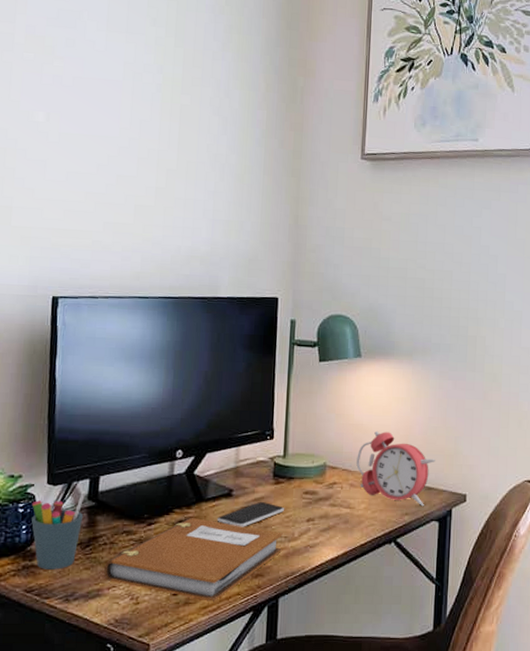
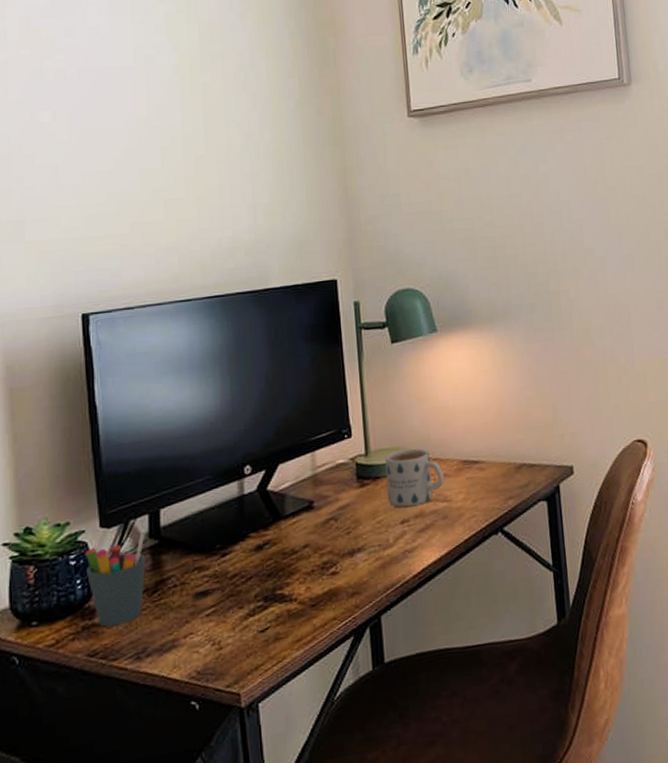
notebook: present [104,518,283,602] -> none [177,539,377,633]
smartphone: present [217,502,284,527] -> none [299,509,374,542]
mug: none [298,457,350,508] -> present [384,448,444,508]
alarm clock: present [356,431,435,507] -> none [447,409,534,487]

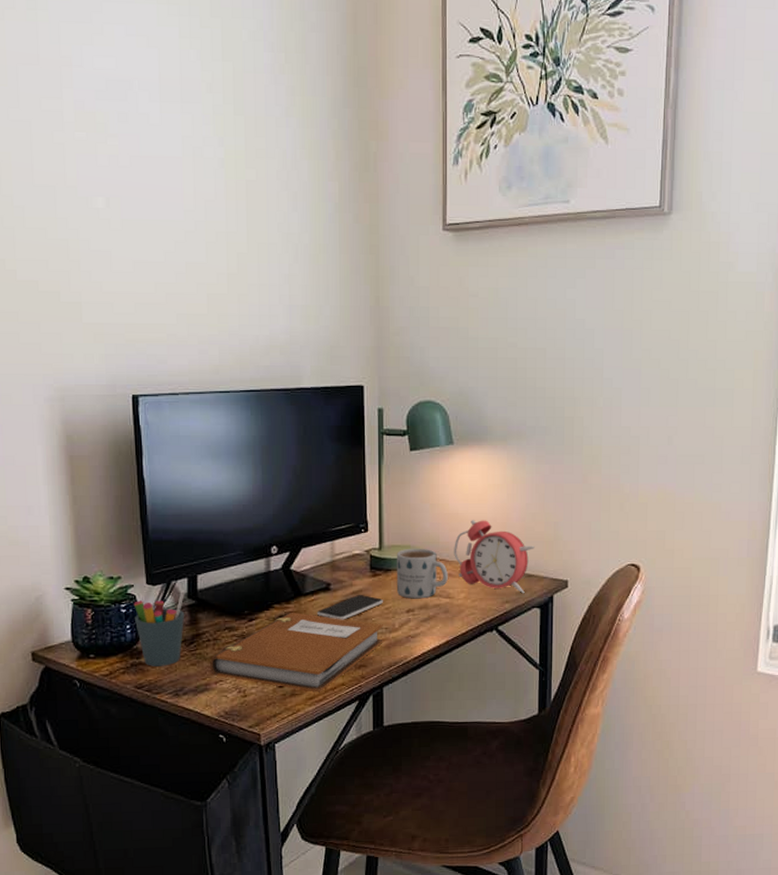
notebook: none [177,539,377,633] -> present [210,613,383,692]
smartphone: none [299,509,374,542] -> present [316,595,383,620]
alarm clock: none [447,409,534,487] -> present [454,520,535,594]

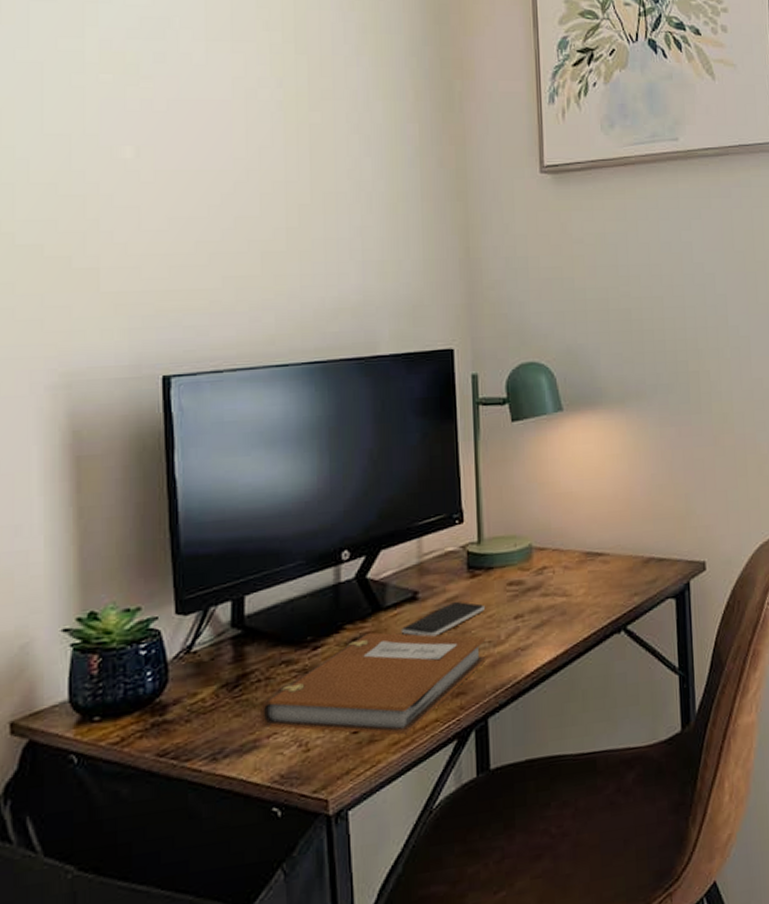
pen holder: present [133,590,186,666] -> none [157,617,229,724]
mug: present [396,548,448,599] -> none [499,537,563,602]
alarm clock: present [454,520,535,594] -> none [569,497,664,583]

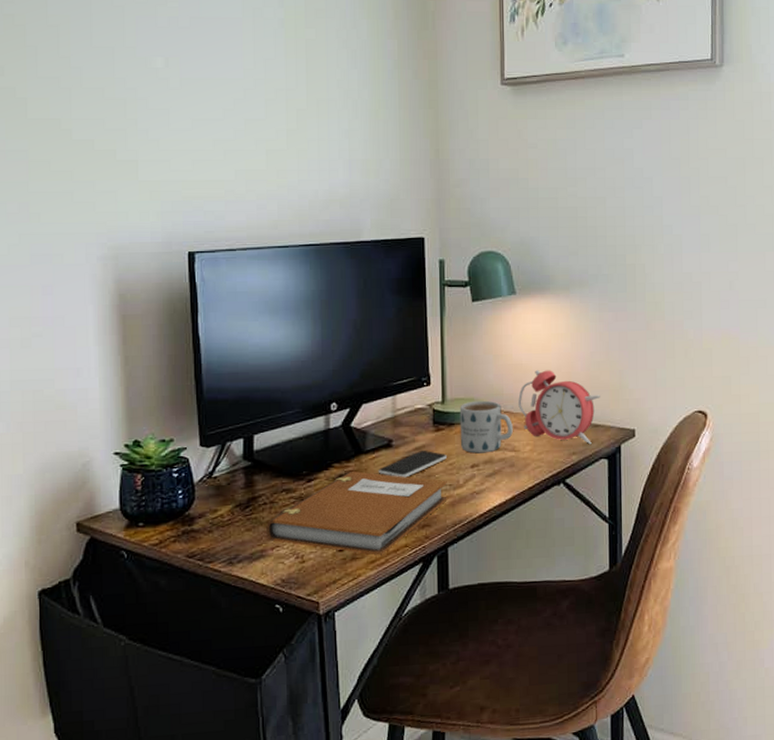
mug: none [499,537,563,602] -> present [459,400,513,454]
alarm clock: none [569,497,664,583] -> present [518,370,600,445]

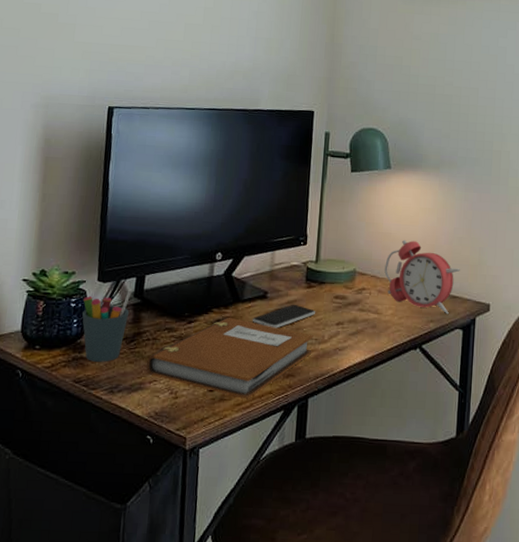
pen holder: none [186,451,241,534] -> present [82,289,133,362]
mug: present [459,400,513,454] -> none [329,263,378,313]

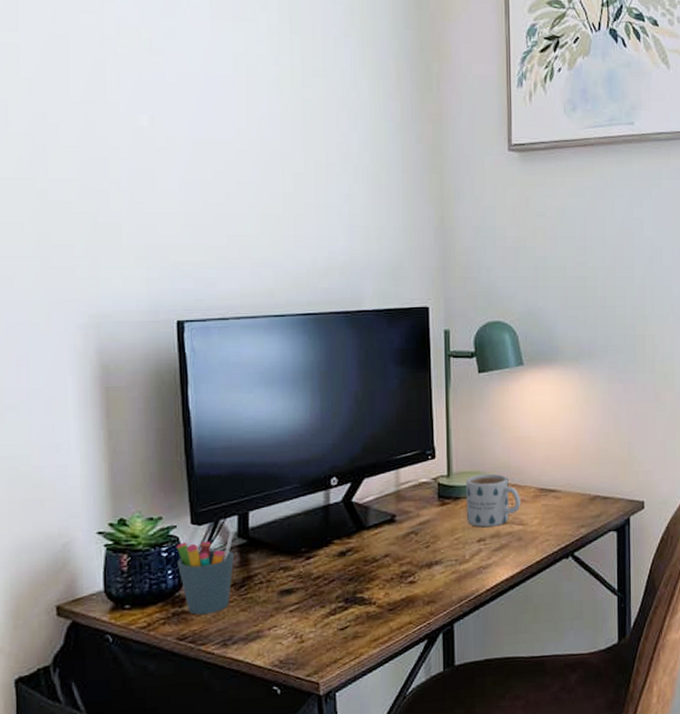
notebook: present [146,317,313,399] -> none [263,548,453,633]
smartphone: present [252,305,315,329] -> none [380,525,452,554]
mug: none [329,263,378,313] -> present [465,473,520,528]
alarm clock: present [384,240,460,315] -> none [526,442,609,517]

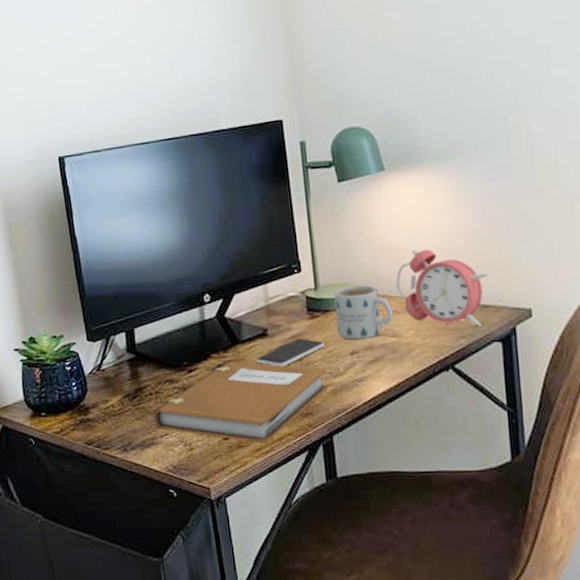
pen holder: present [176,529,236,615] -> none [76,345,126,422]
notebook: none [263,548,453,633] -> present [154,361,329,444]
smartphone: none [380,525,452,554] -> present [255,339,324,367]
alarm clock: none [526,442,609,517] -> present [396,249,489,327]

